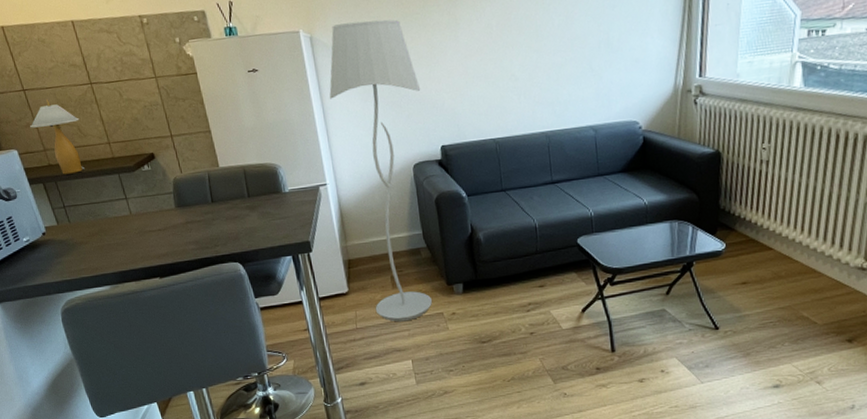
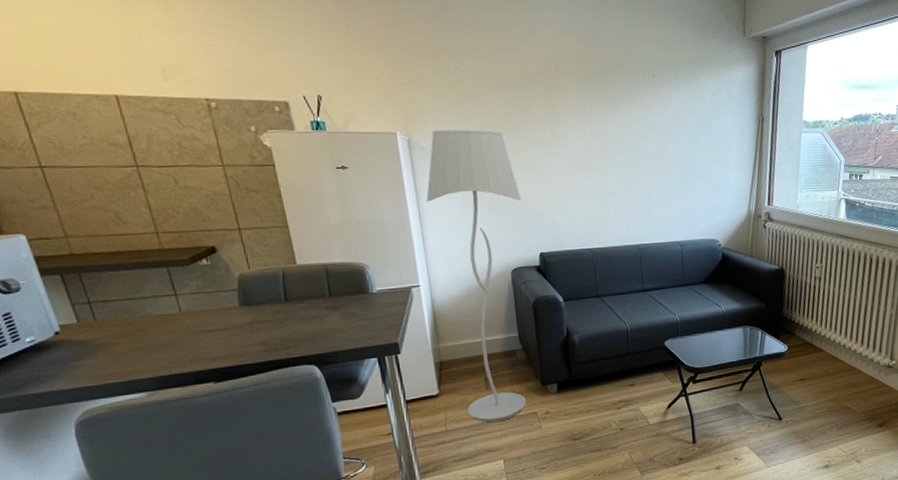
table lamp: present [30,99,85,175] -> none [47,179,122,266]

